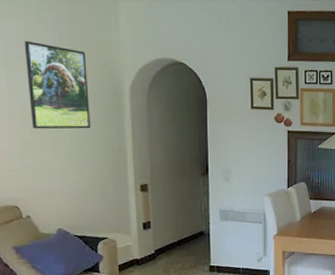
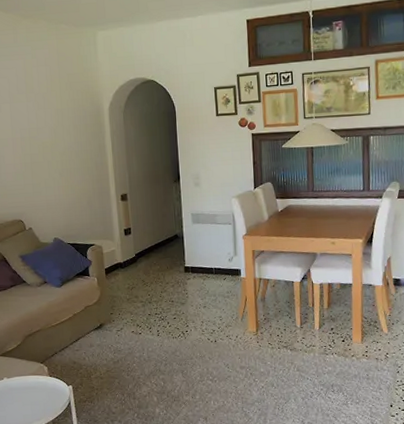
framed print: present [24,40,90,129] -> none [22,76,77,152]

